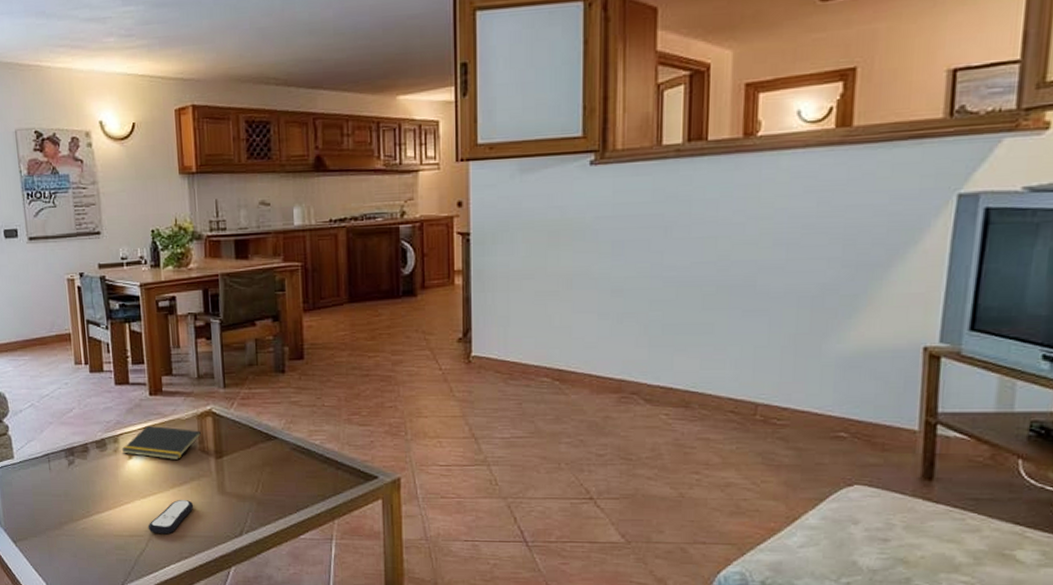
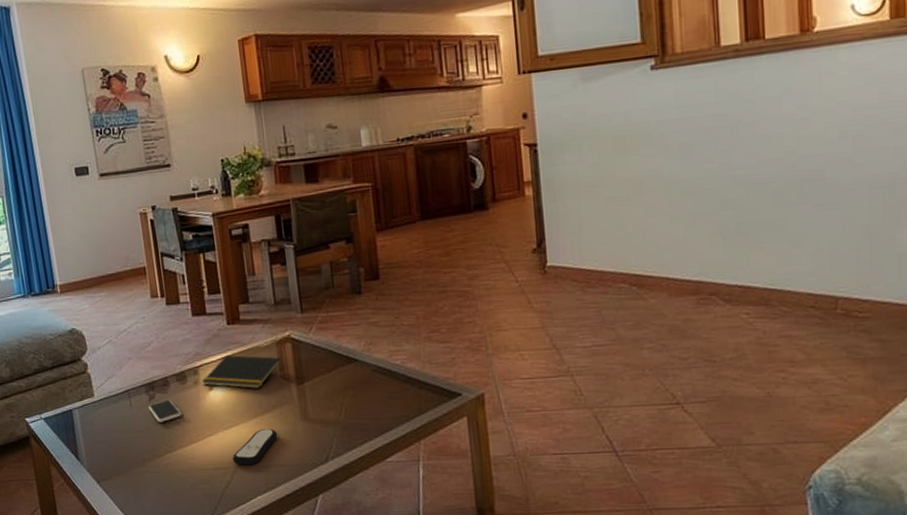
smartphone: none [67,465,100,488] -> present [148,399,182,422]

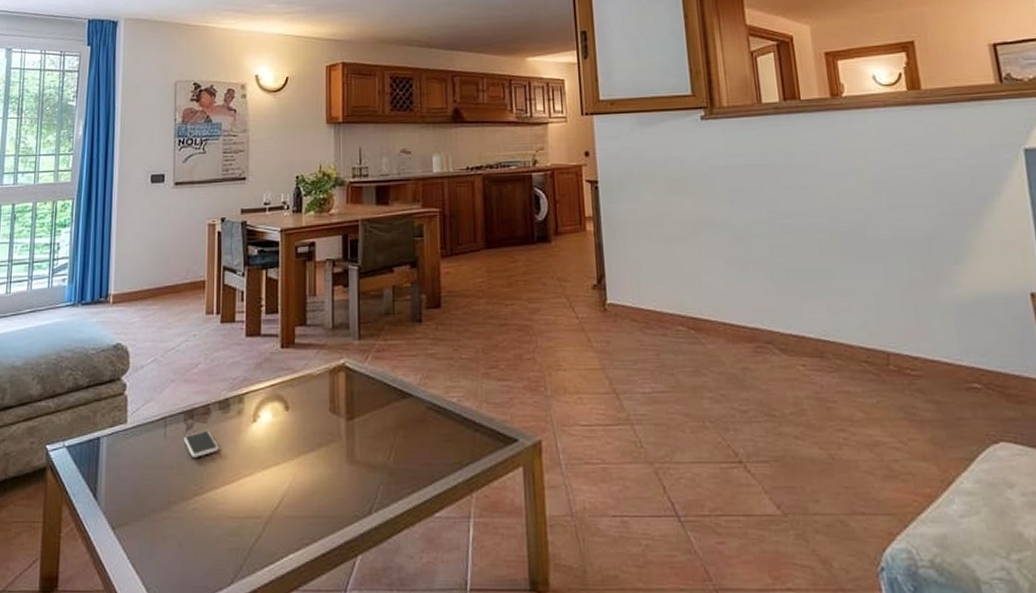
notepad: present [201,355,281,389] -> none [246,383,332,423]
remote control: present [232,429,278,466] -> none [267,471,320,515]

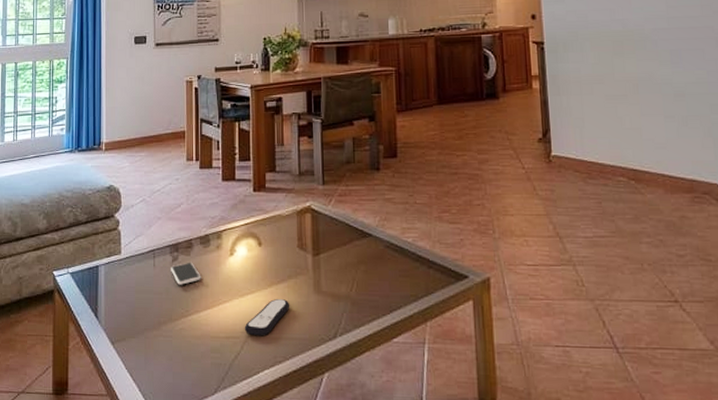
remote control: none [267,471,320,515] -> present [244,299,290,336]

